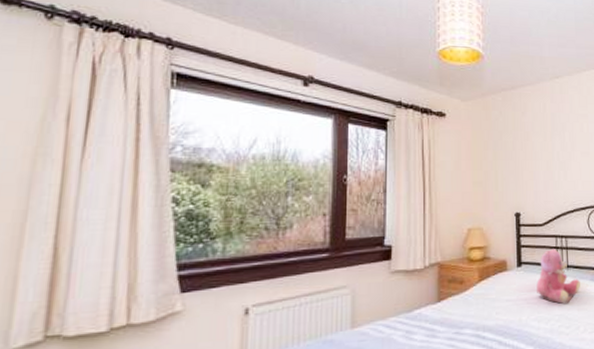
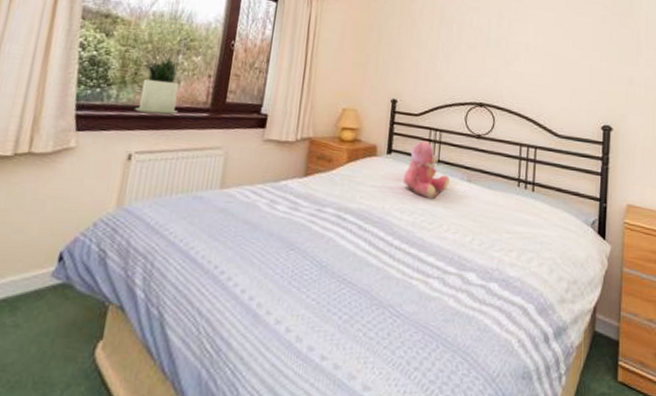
planter: none [246,201,295,263] -> present [135,56,179,116]

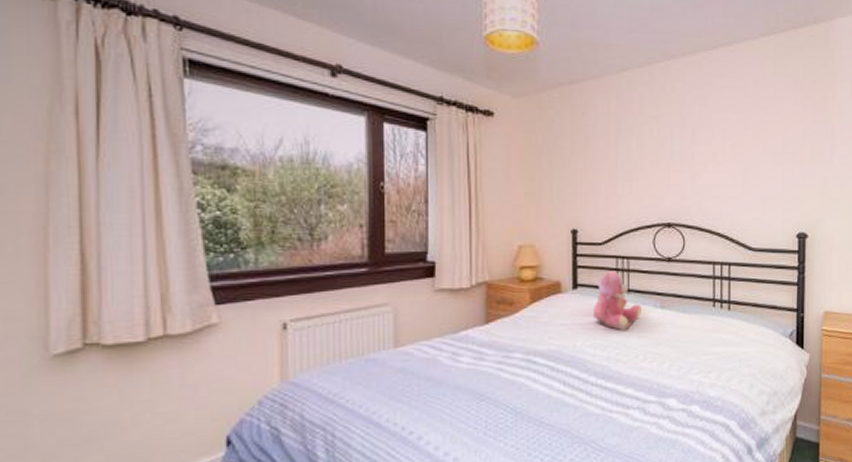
planter: present [135,56,179,116] -> none [280,209,332,276]

